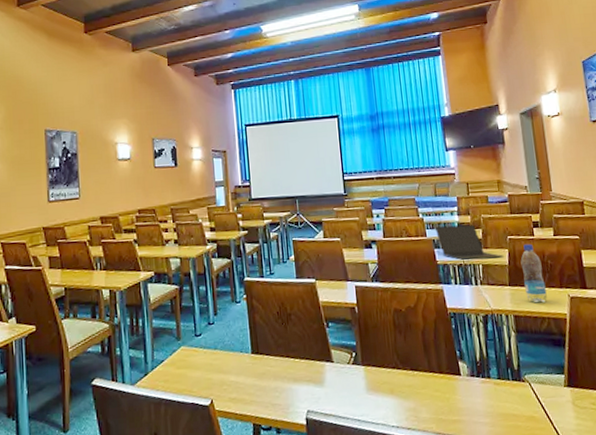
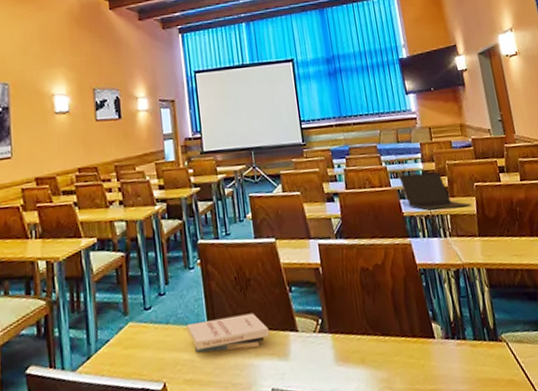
books: none [233,344,308,376] -> present [187,313,270,353]
bottle: present [520,243,547,303] -> none [488,190,519,255]

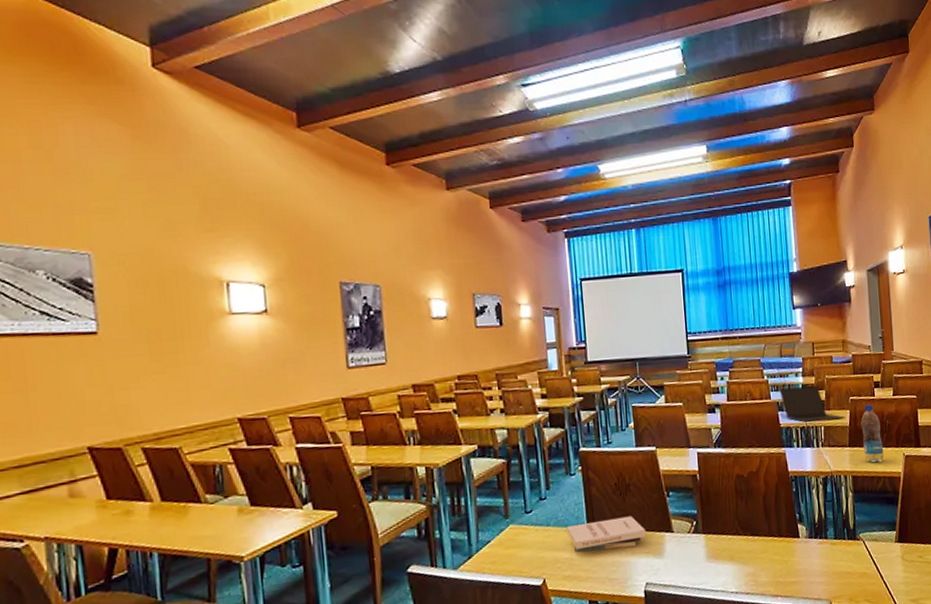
bottle: none [488,190,519,255] -> present [860,404,884,463]

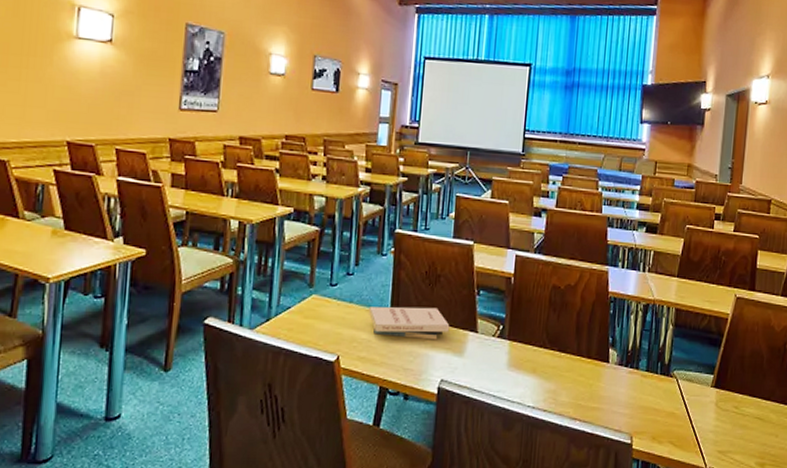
laptop: present [779,386,845,422] -> none [612,203,678,247]
bottle: present [860,404,884,463] -> none [692,236,715,299]

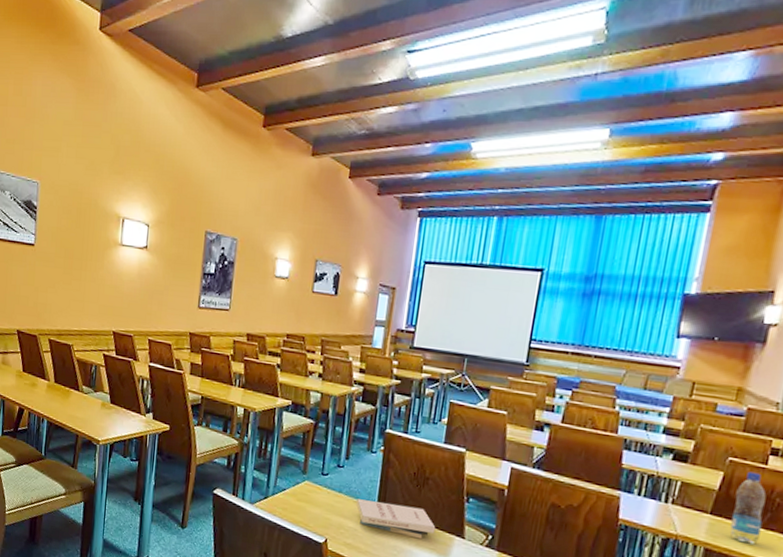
bottle: none [692,236,715,299] -> present [729,471,767,545]

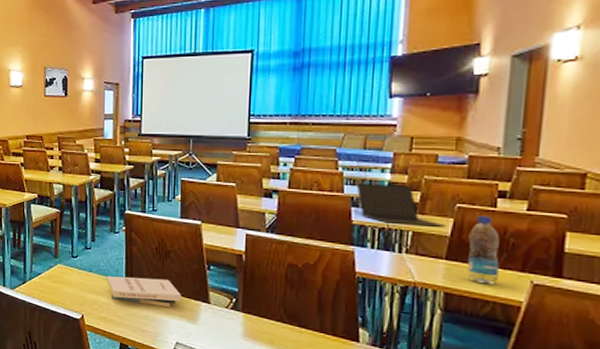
laptop: none [631,424,716,480] -> present [356,183,446,227]

